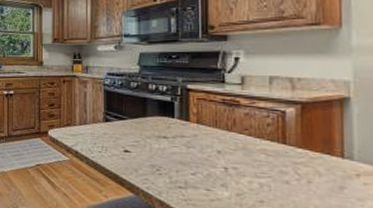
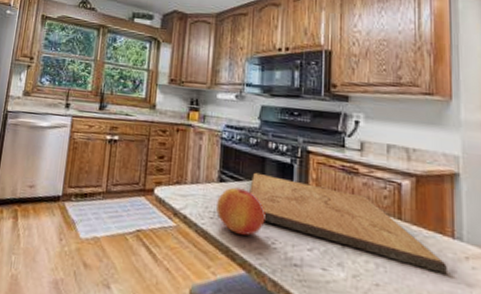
apple: none [104,125,149,165] -> present [216,187,266,236]
cutting board: none [133,111,335,191] -> present [249,172,447,275]

